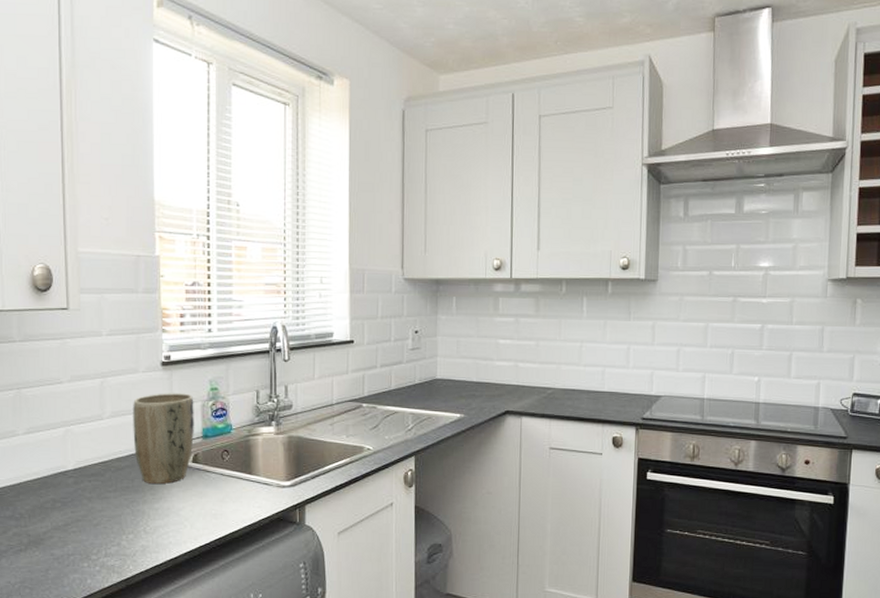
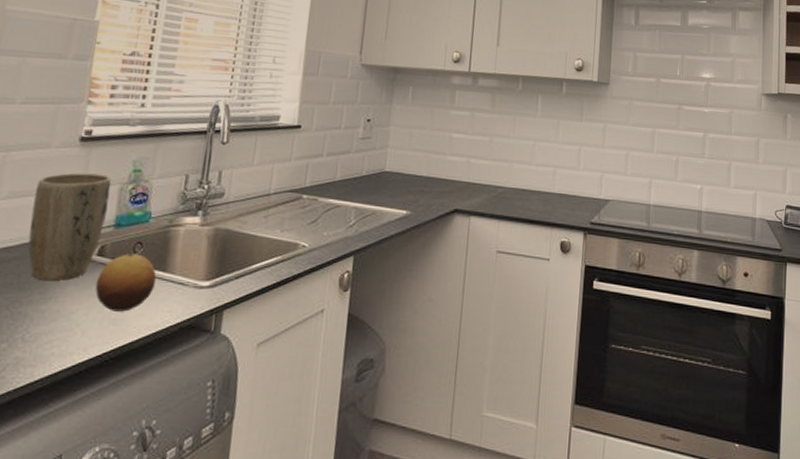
fruit: none [195,460,244,508] -> present [95,253,157,312]

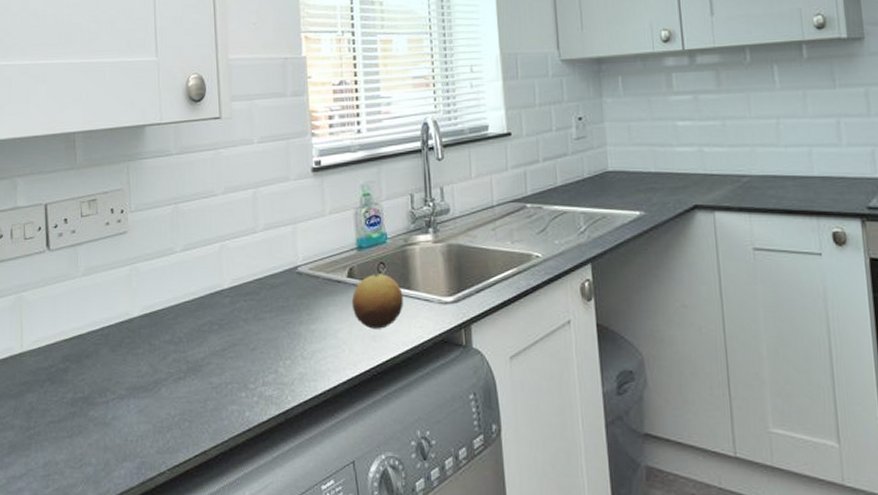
plant pot: present [28,172,111,281] -> none [285,201,348,303]

